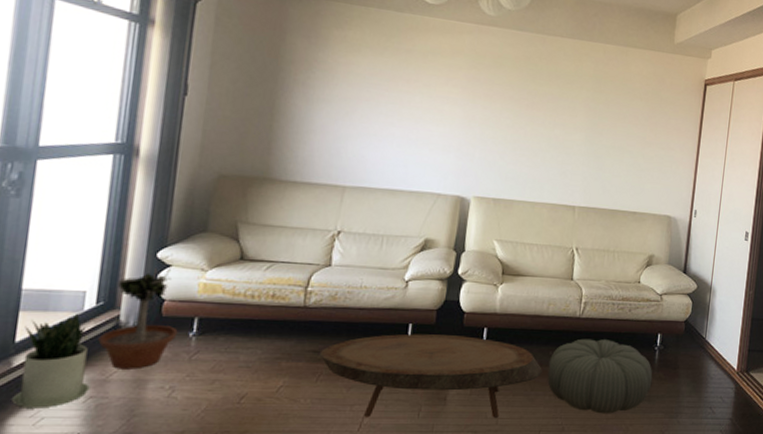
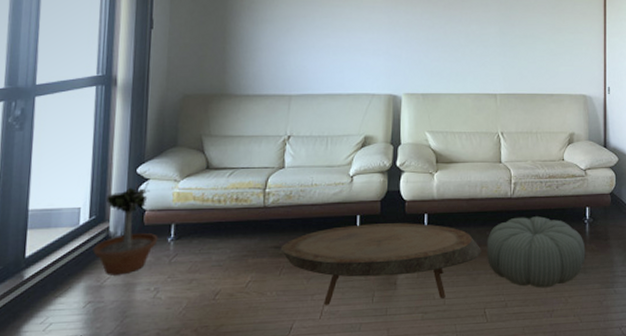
planter: present [12,314,90,409] -> none [25,229,88,316]

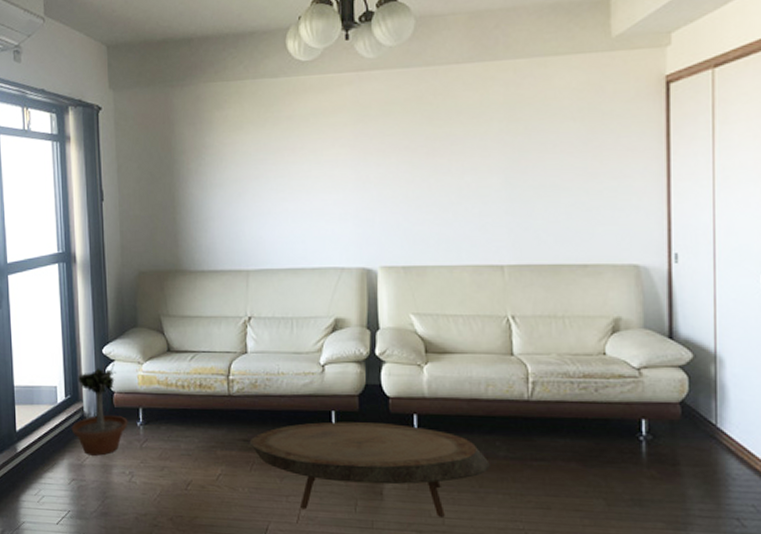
pouf: present [486,216,586,288] -> none [496,426,642,520]

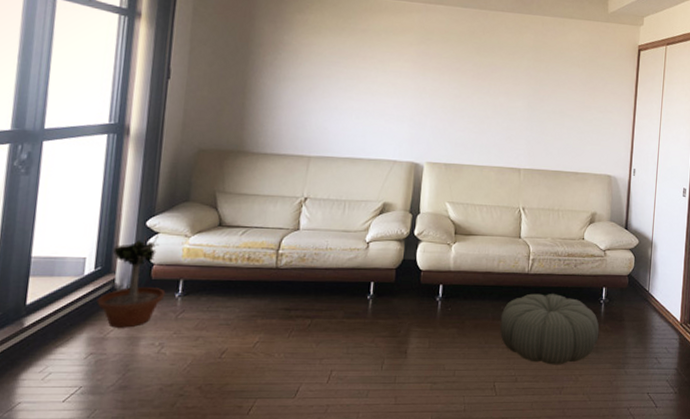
coffee table: present [249,421,490,517] -> none [290,291,495,370]
pouf: none [496,426,642,520] -> present [499,293,600,365]

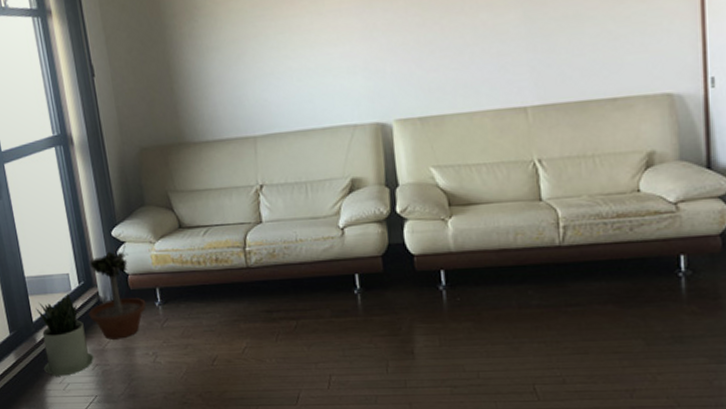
planter: none [24,278,90,364] -> present [36,294,94,376]
pouf: present [499,293,600,365] -> none [529,269,682,362]

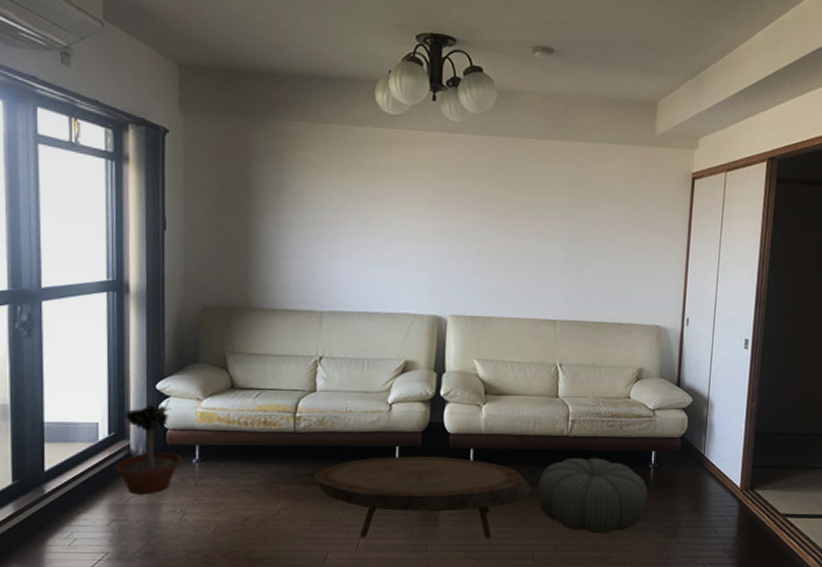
planter: present [36,294,94,376] -> none [49,444,112,531]
coffee table: none [272,281,523,375] -> present [313,456,532,538]
pouf: none [529,269,682,362] -> present [537,457,649,534]

